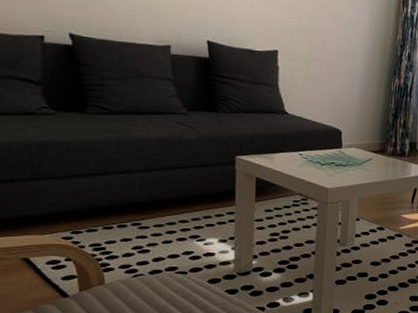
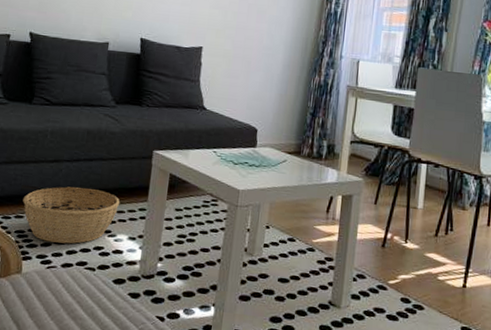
basket: none [93,197,206,252] -> present [22,186,120,244]

